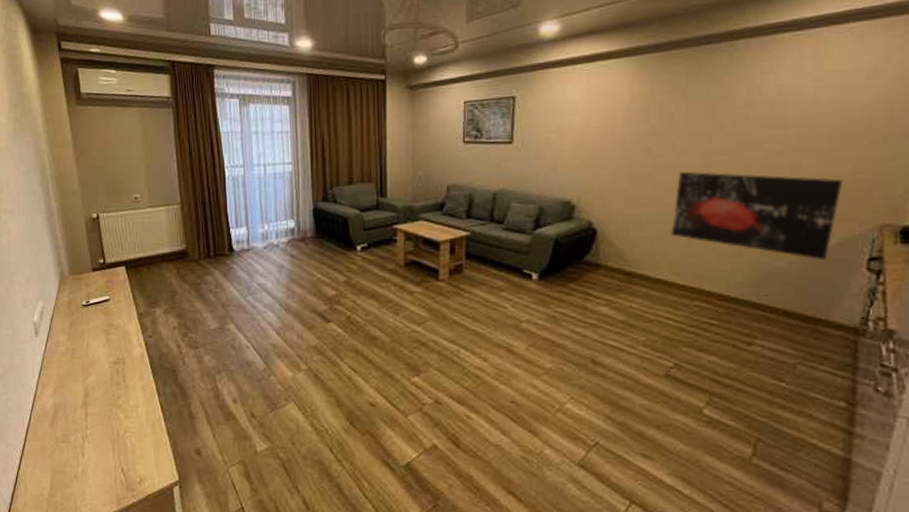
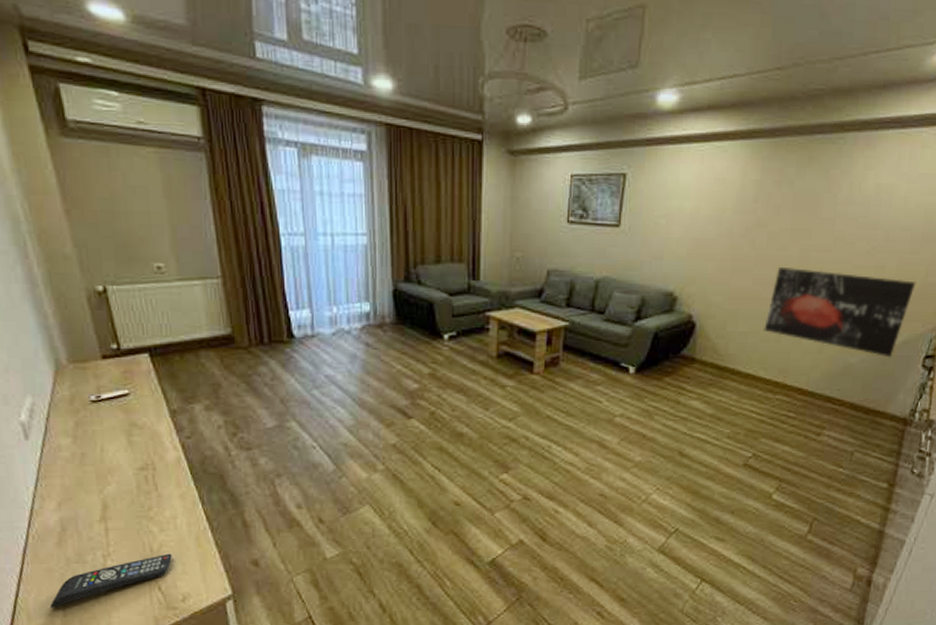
remote control: none [41,438,133,482] -> present [50,553,172,608]

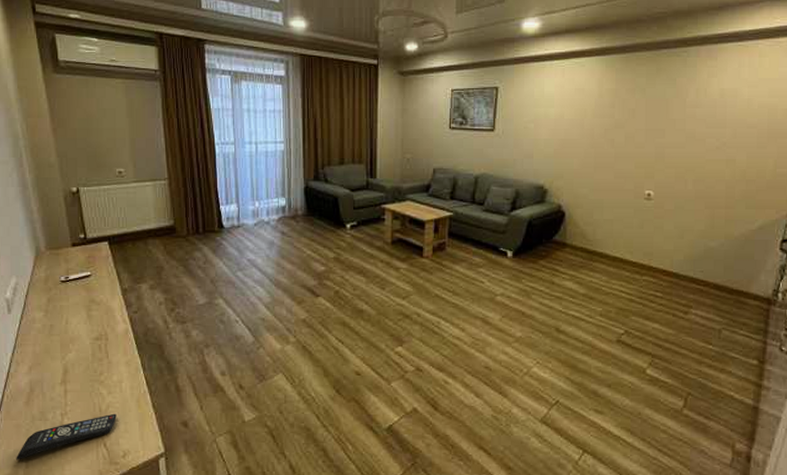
wall art: present [764,267,916,358] -> none [627,163,766,242]

